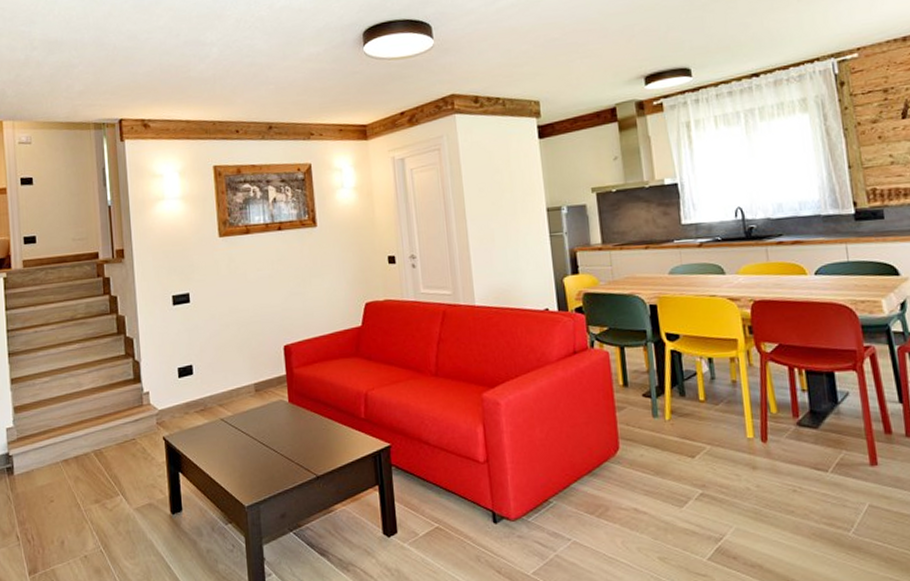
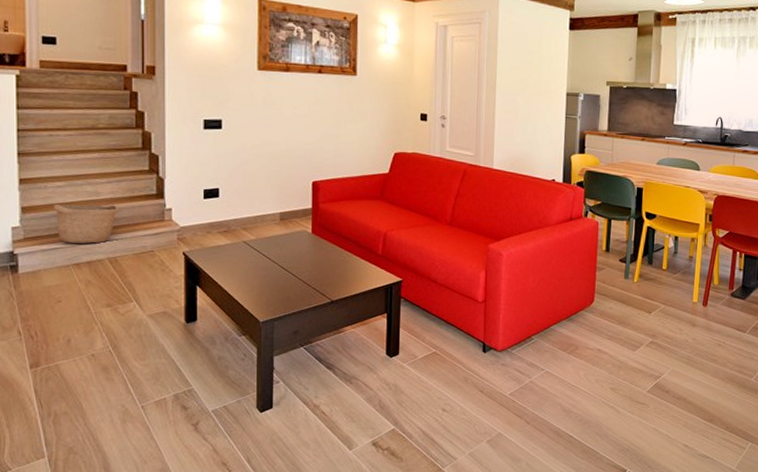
basket: none [41,394,100,439] -> present [53,204,119,244]

